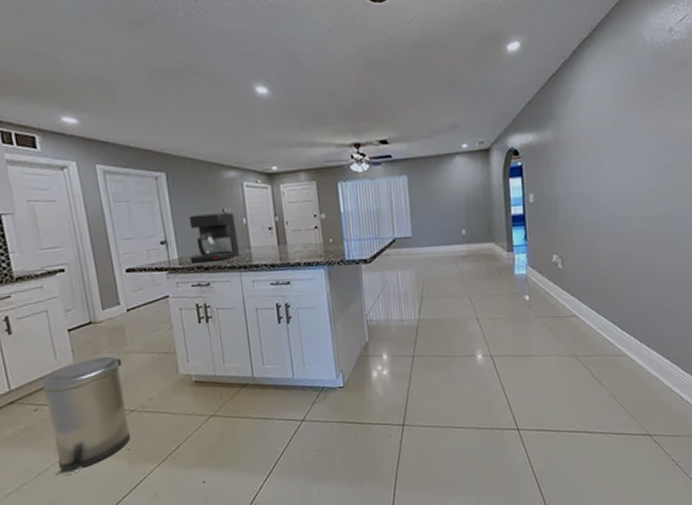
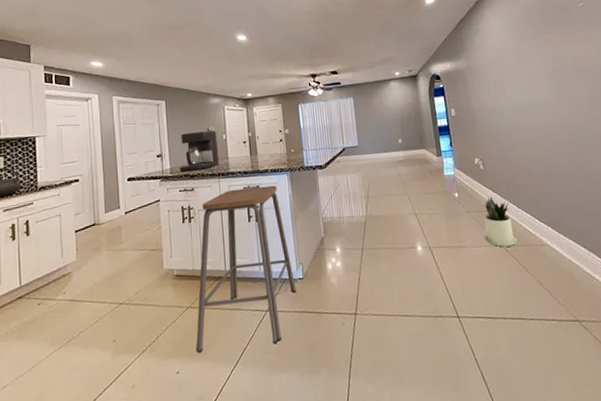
pedal bin: present [41,357,131,477] -> none [47,254,117,369]
bar stool: none [221,281,336,463] -> present [196,185,296,353]
planter: none [554,300,592,357] -> present [483,196,517,247]

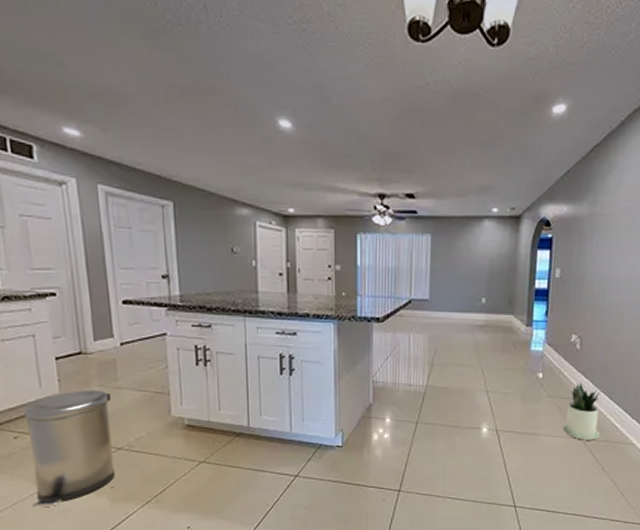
pedal bin: none [47,254,117,369] -> present [24,390,115,508]
coffee maker: present [179,130,220,172] -> none [192,251,247,303]
bar stool: present [196,185,296,353] -> none [210,333,332,511]

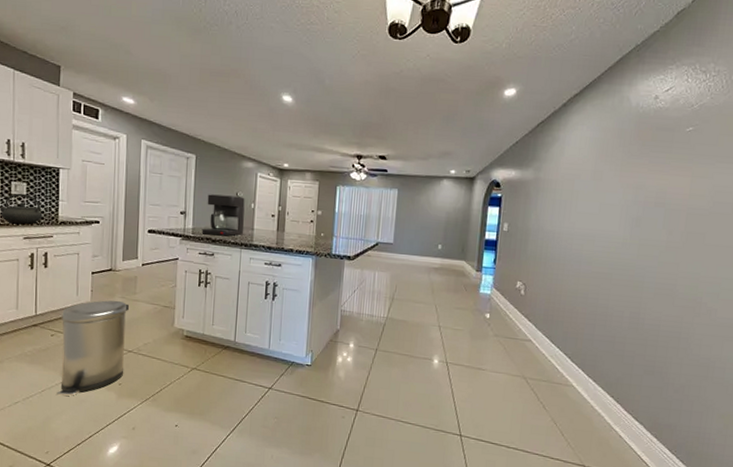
coffee maker: none [192,251,247,303] -> present [201,194,245,237]
planter: present [562,382,601,440] -> none [506,325,543,380]

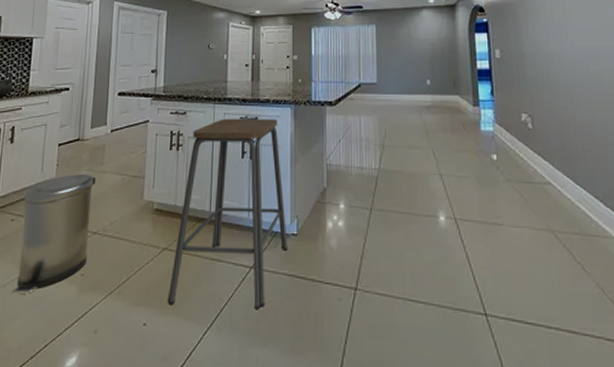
bar stool: none [196,262,303,421] -> present [167,118,288,310]
coffee maker: present [201,194,245,237] -> none [173,48,218,92]

